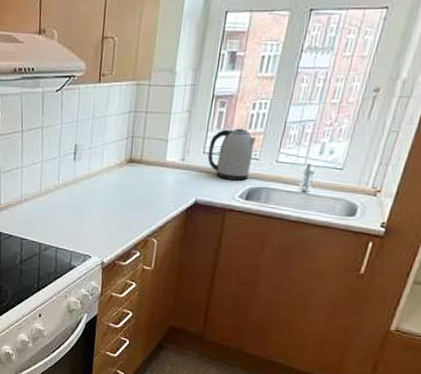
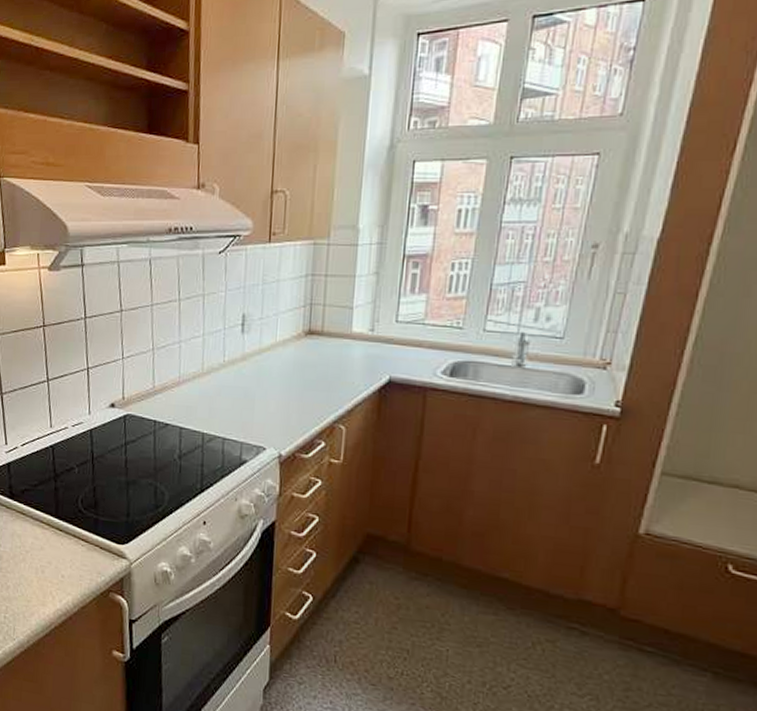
kettle: present [207,128,257,181] -> none [401,293,459,354]

